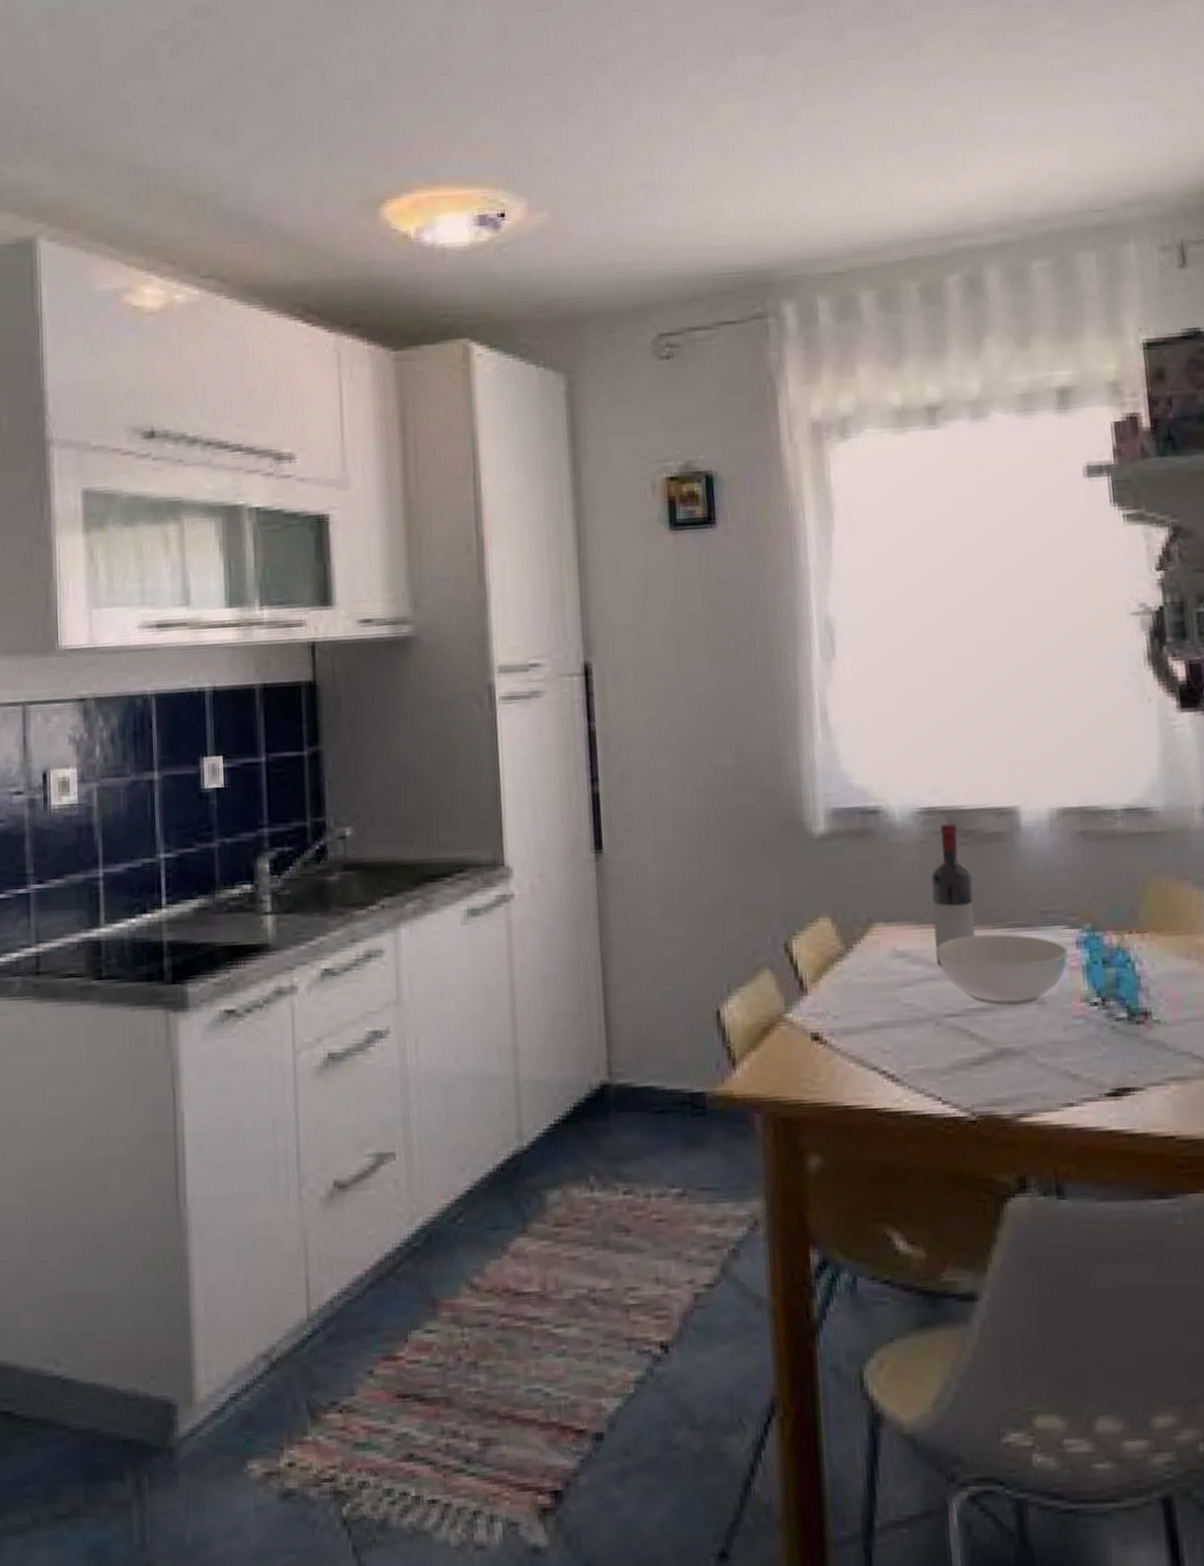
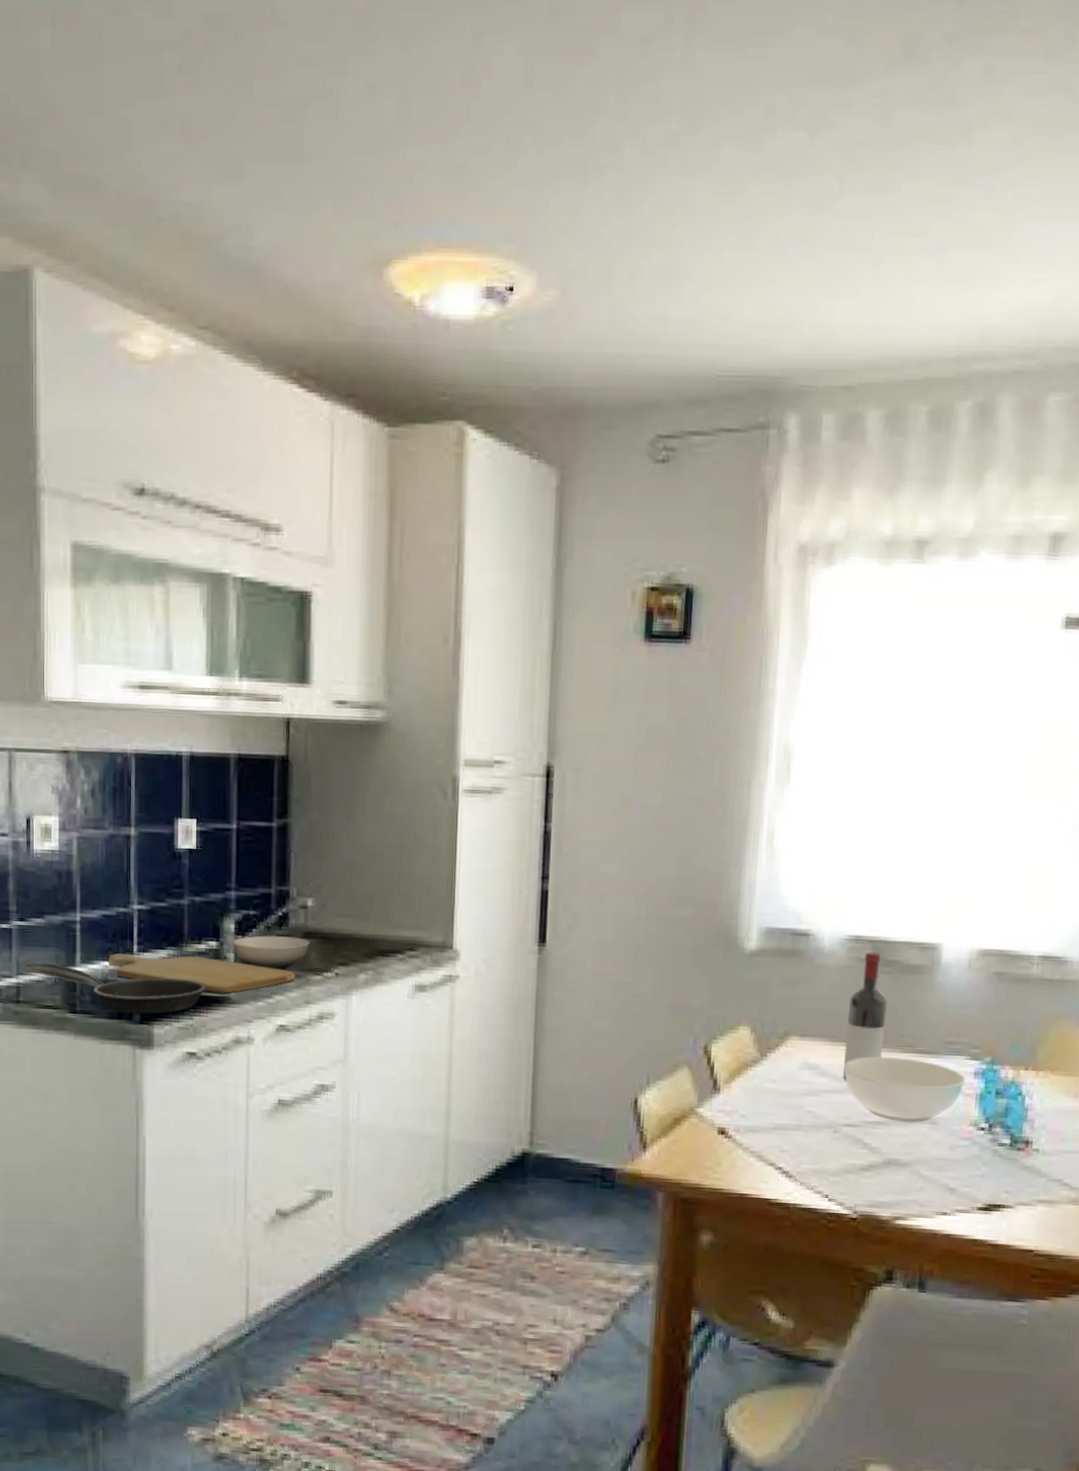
frying pan: none [45,927,243,974] -> present [26,963,207,1015]
chopping board: none [135,902,339,941] -> present [108,953,296,994]
bowl: none [268,870,351,909] -> present [232,935,310,970]

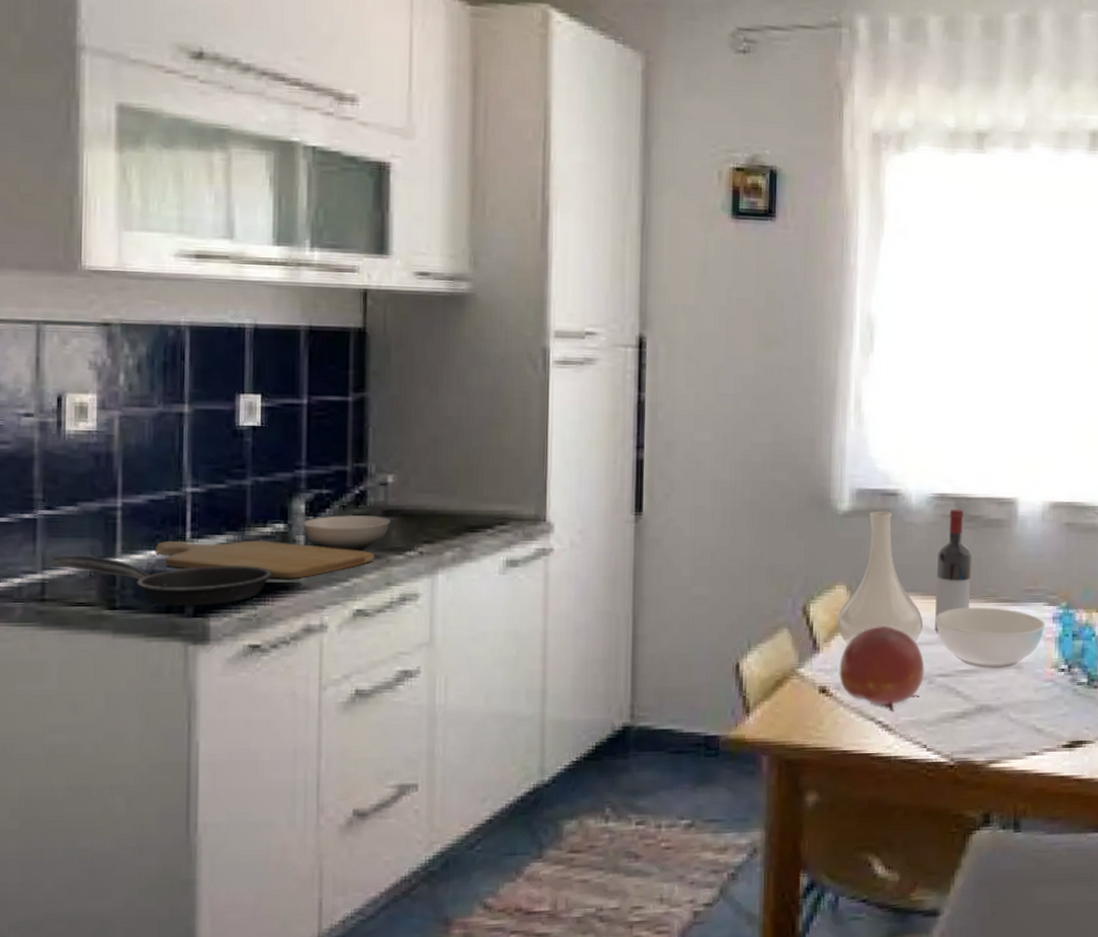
vase: none [739,951,831,1090] -> present [837,511,924,645]
fruit: none [739,1070,830,1159] -> present [839,625,925,712]

